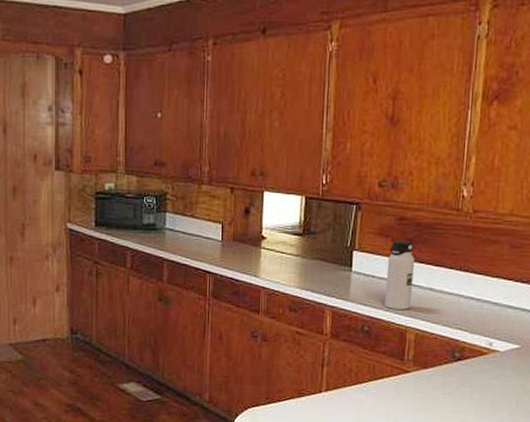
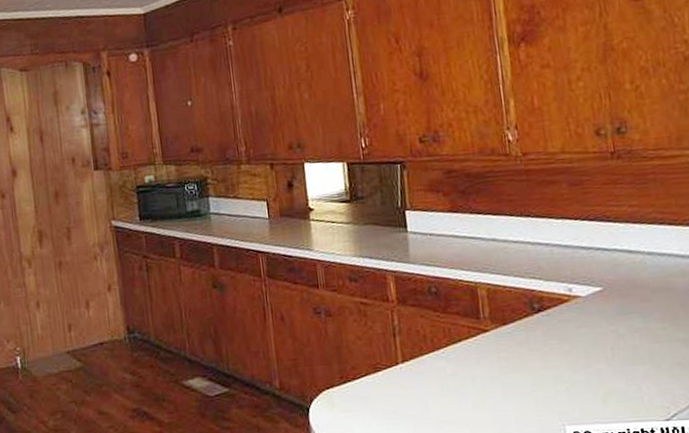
water bottle: present [385,240,414,310] -> none [442,193,477,266]

